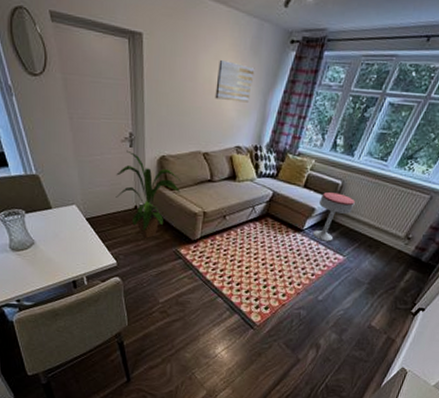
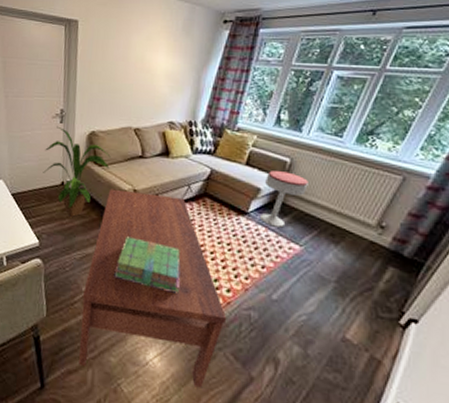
coffee table: none [159,211,282,370] -> present [79,188,227,388]
stack of books: none [187,254,244,300] -> present [114,237,180,294]
wall art: present [215,60,255,103] -> none [147,41,187,79]

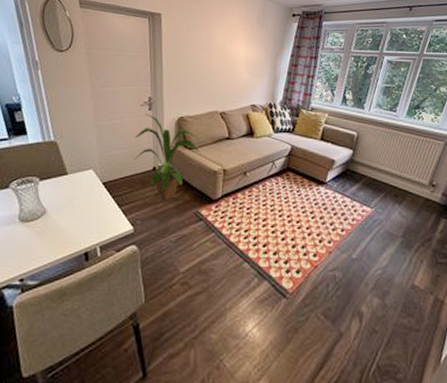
coffee table: present [79,188,227,388] -> none [180,170,316,351]
stack of books: present [114,237,180,294] -> none [210,215,271,263]
side table: present [261,171,308,228] -> none [337,144,373,193]

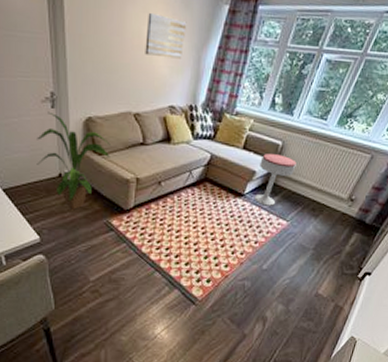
wall art: none [229,32,263,66] -> present [145,13,187,59]
side table: none [337,144,373,193] -> present [255,154,296,206]

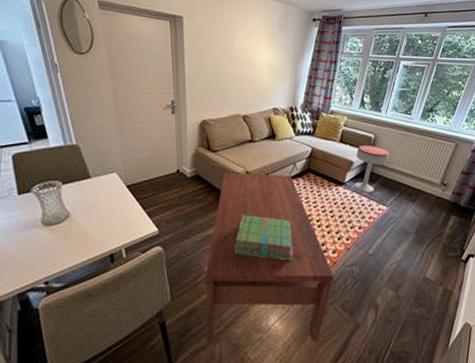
house plant: present [37,111,111,209] -> none [157,117,223,202]
coffee table: none [91,178,225,350] -> present [205,172,335,343]
stack of books: none [121,225,183,273] -> present [234,215,293,261]
wall art: present [145,13,187,59] -> none [251,36,284,70]

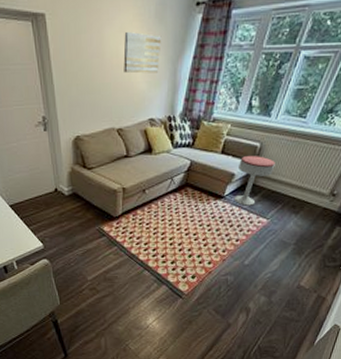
coffee table: present [205,172,335,343] -> none [89,189,209,337]
stack of books: present [234,215,293,261] -> none [113,230,169,271]
wall art: none [251,36,284,70] -> present [123,32,162,74]

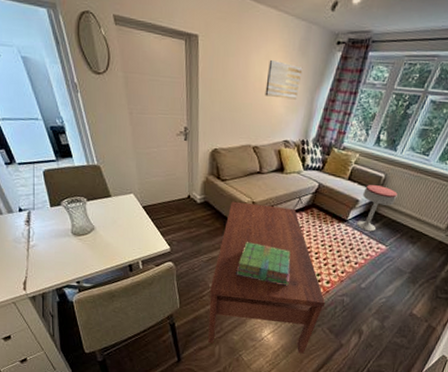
coffee table: none [89,189,209,337] -> present [208,201,326,354]
stack of books: none [113,230,169,271] -> present [236,242,291,286]

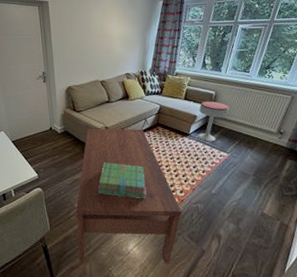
wall art: present [265,60,303,100] -> none [105,13,134,41]

